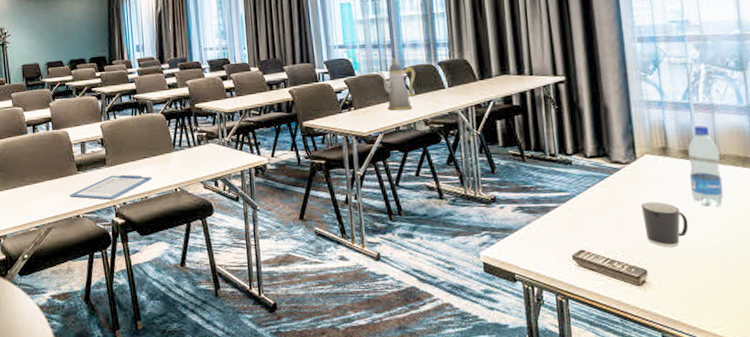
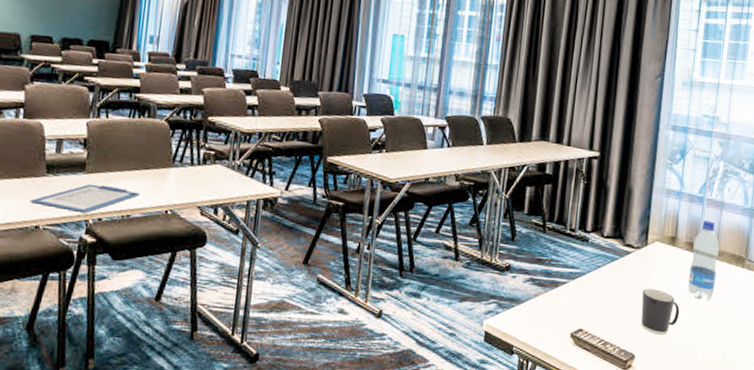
coffee pot: present [375,57,415,111] -> none [415,103,457,162]

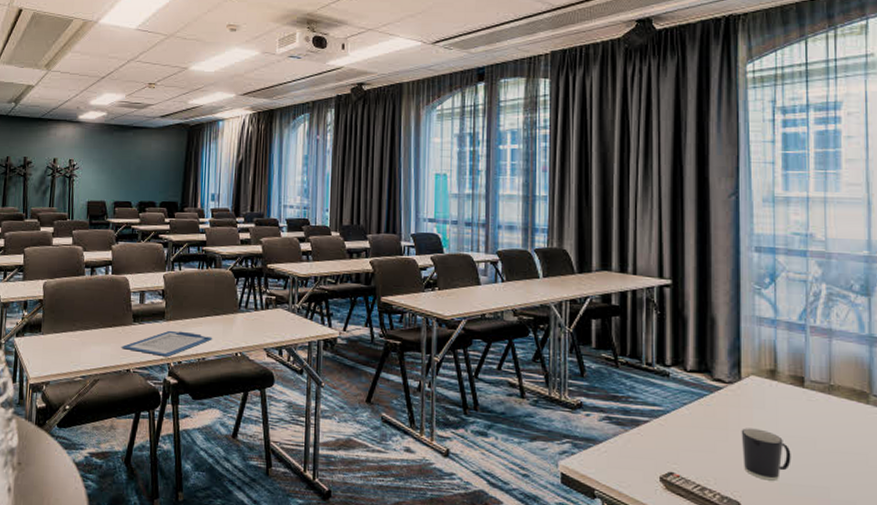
bottle: present [688,220,719,300] -> none [798,351,834,441]

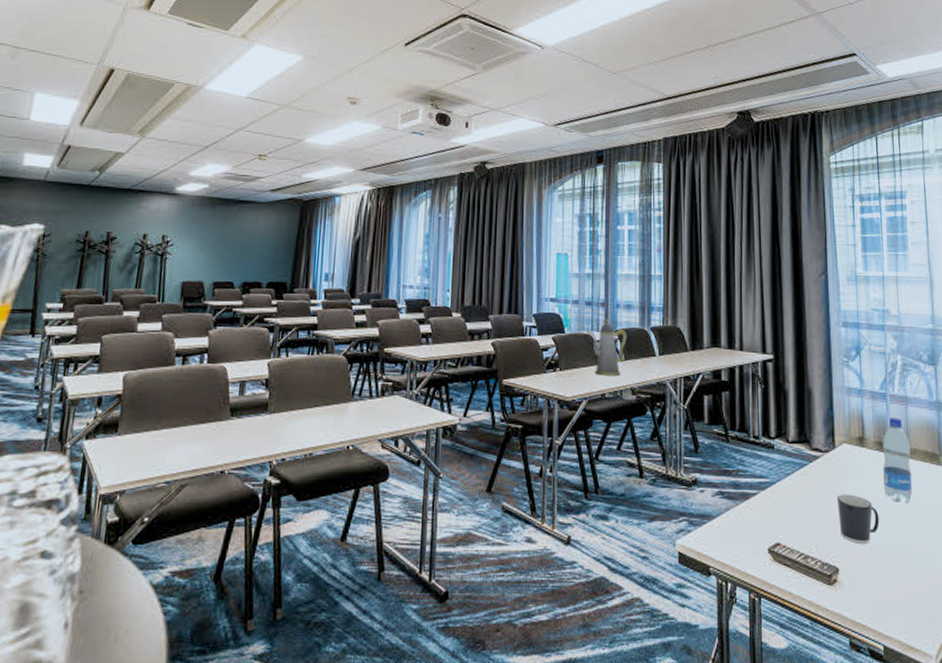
clipboard: present [121,330,212,357] -> none [214,424,321,454]
coffee pot: none [465,238,509,297] -> present [586,317,627,377]
bottle: none [798,351,834,441] -> present [882,418,913,502]

